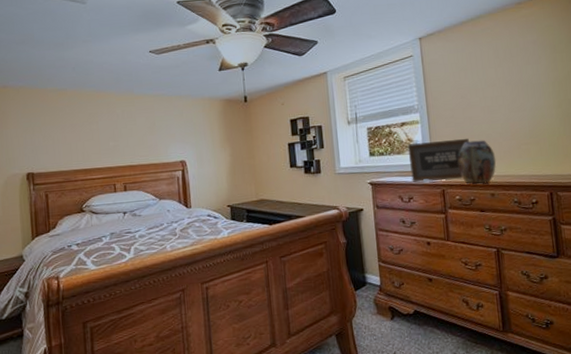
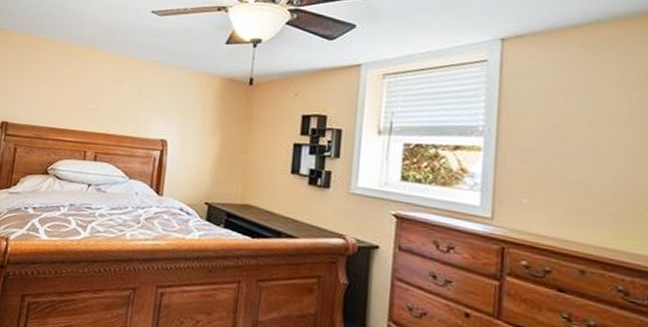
picture frame: present [407,139,469,182] -> none [457,175,556,239]
vase: present [457,140,497,185] -> none [531,188,597,253]

